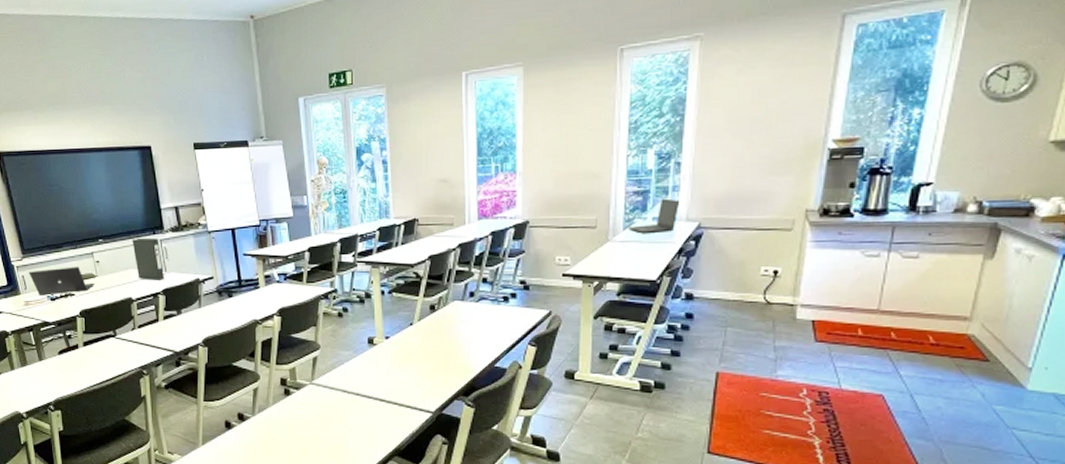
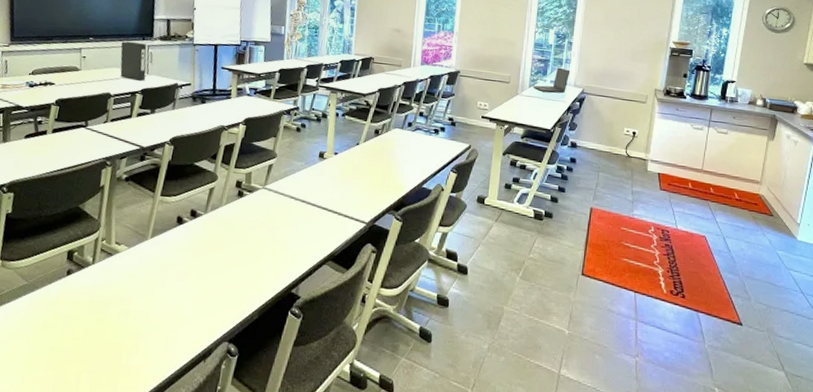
laptop: present [29,267,95,296] -> none [12,57,77,82]

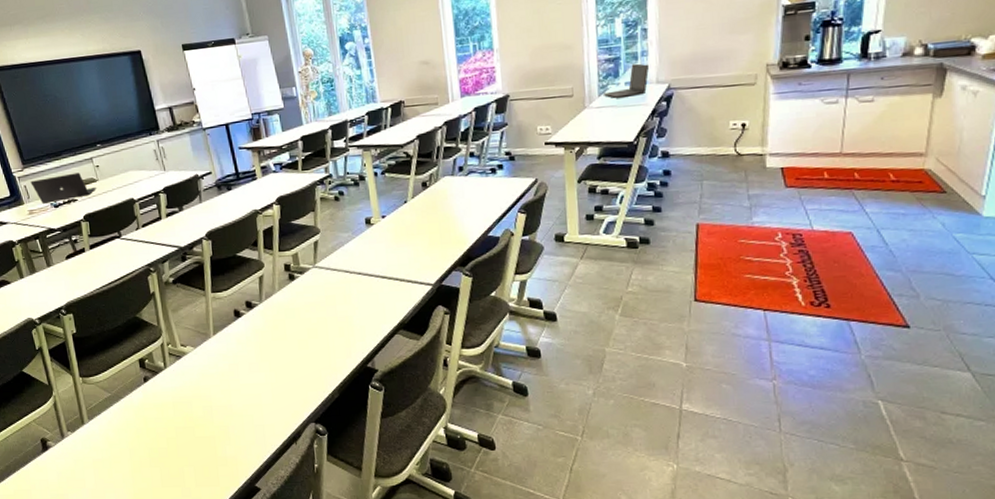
laptop: none [12,57,77,82] -> present [30,172,96,204]
binder: present [120,41,147,81] -> none [129,139,164,181]

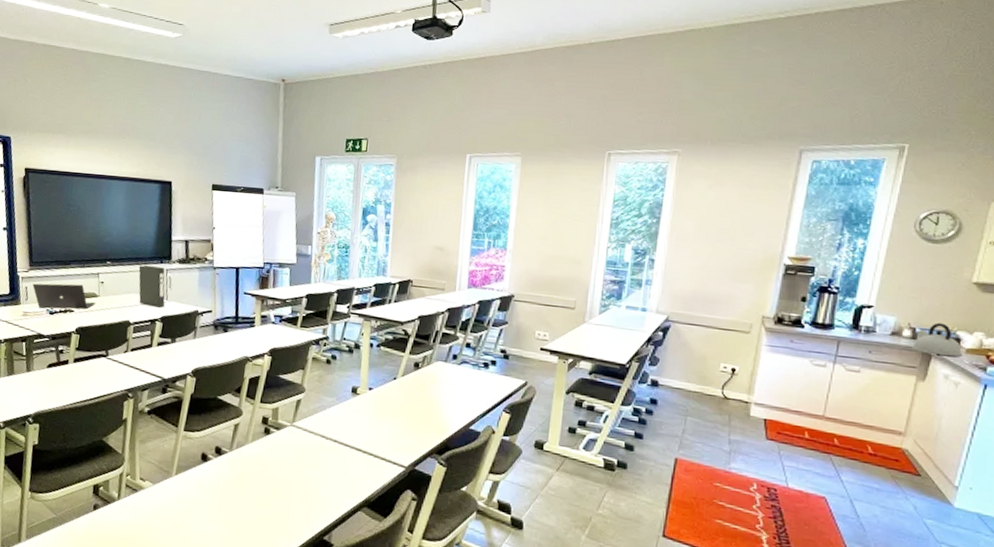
binder: none [129,139,164,181] -> present [138,264,165,308]
laptop: present [604,63,650,99] -> none [604,290,652,321]
kettle: none [925,33,978,69] -> present [912,322,962,357]

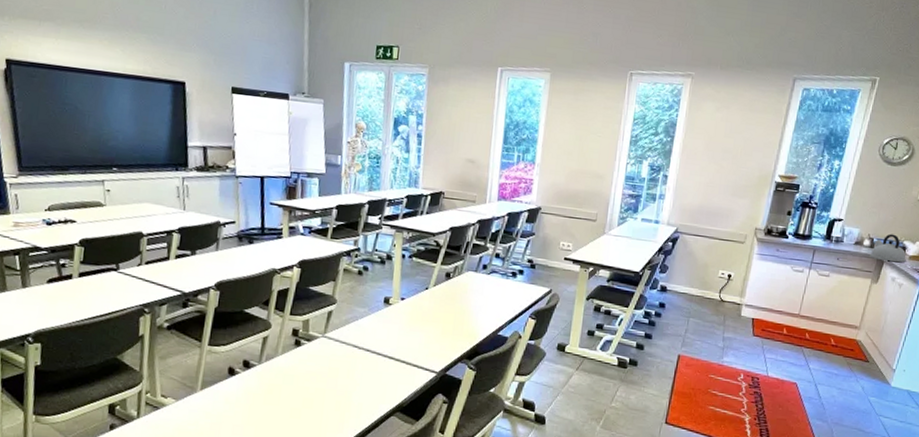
laptop: present [32,283,96,309] -> none [23,190,101,220]
binder: present [138,264,165,308] -> none [150,172,183,218]

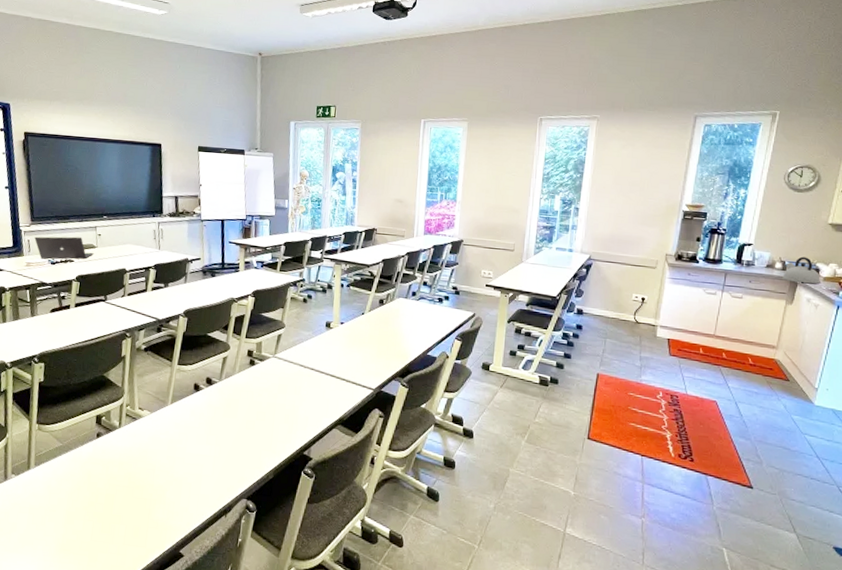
laptop: none [23,190,101,220] -> present [34,236,94,260]

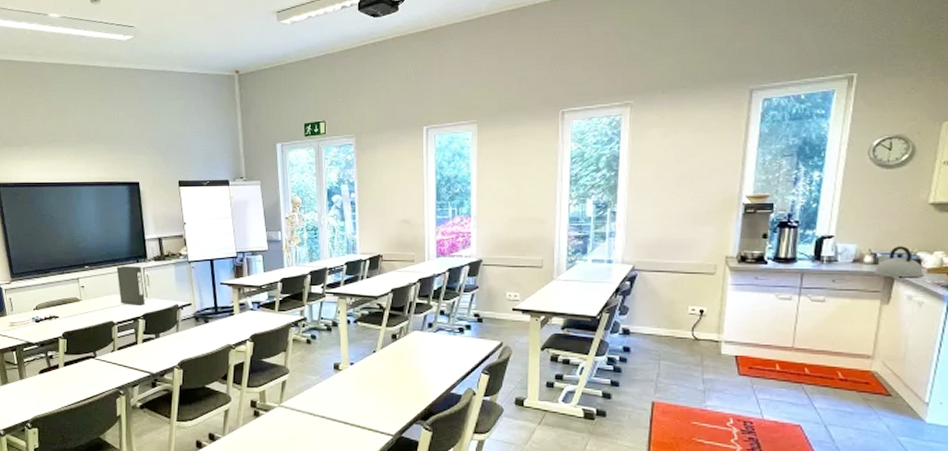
laptop: present [34,236,94,260] -> none [16,291,78,317]
binder: none [133,218,158,257] -> present [116,265,145,306]

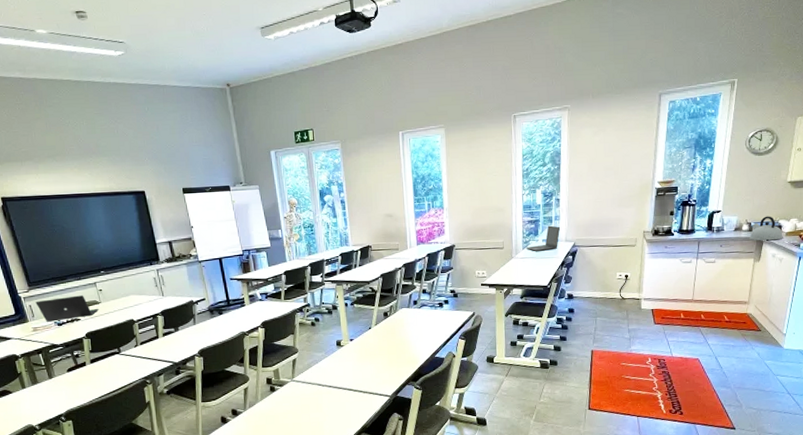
laptop: none [16,291,78,317] -> present [35,295,99,322]
binder: present [116,265,145,306] -> none [131,268,162,304]
laptop: none [572,243,616,274] -> present [527,225,561,252]

